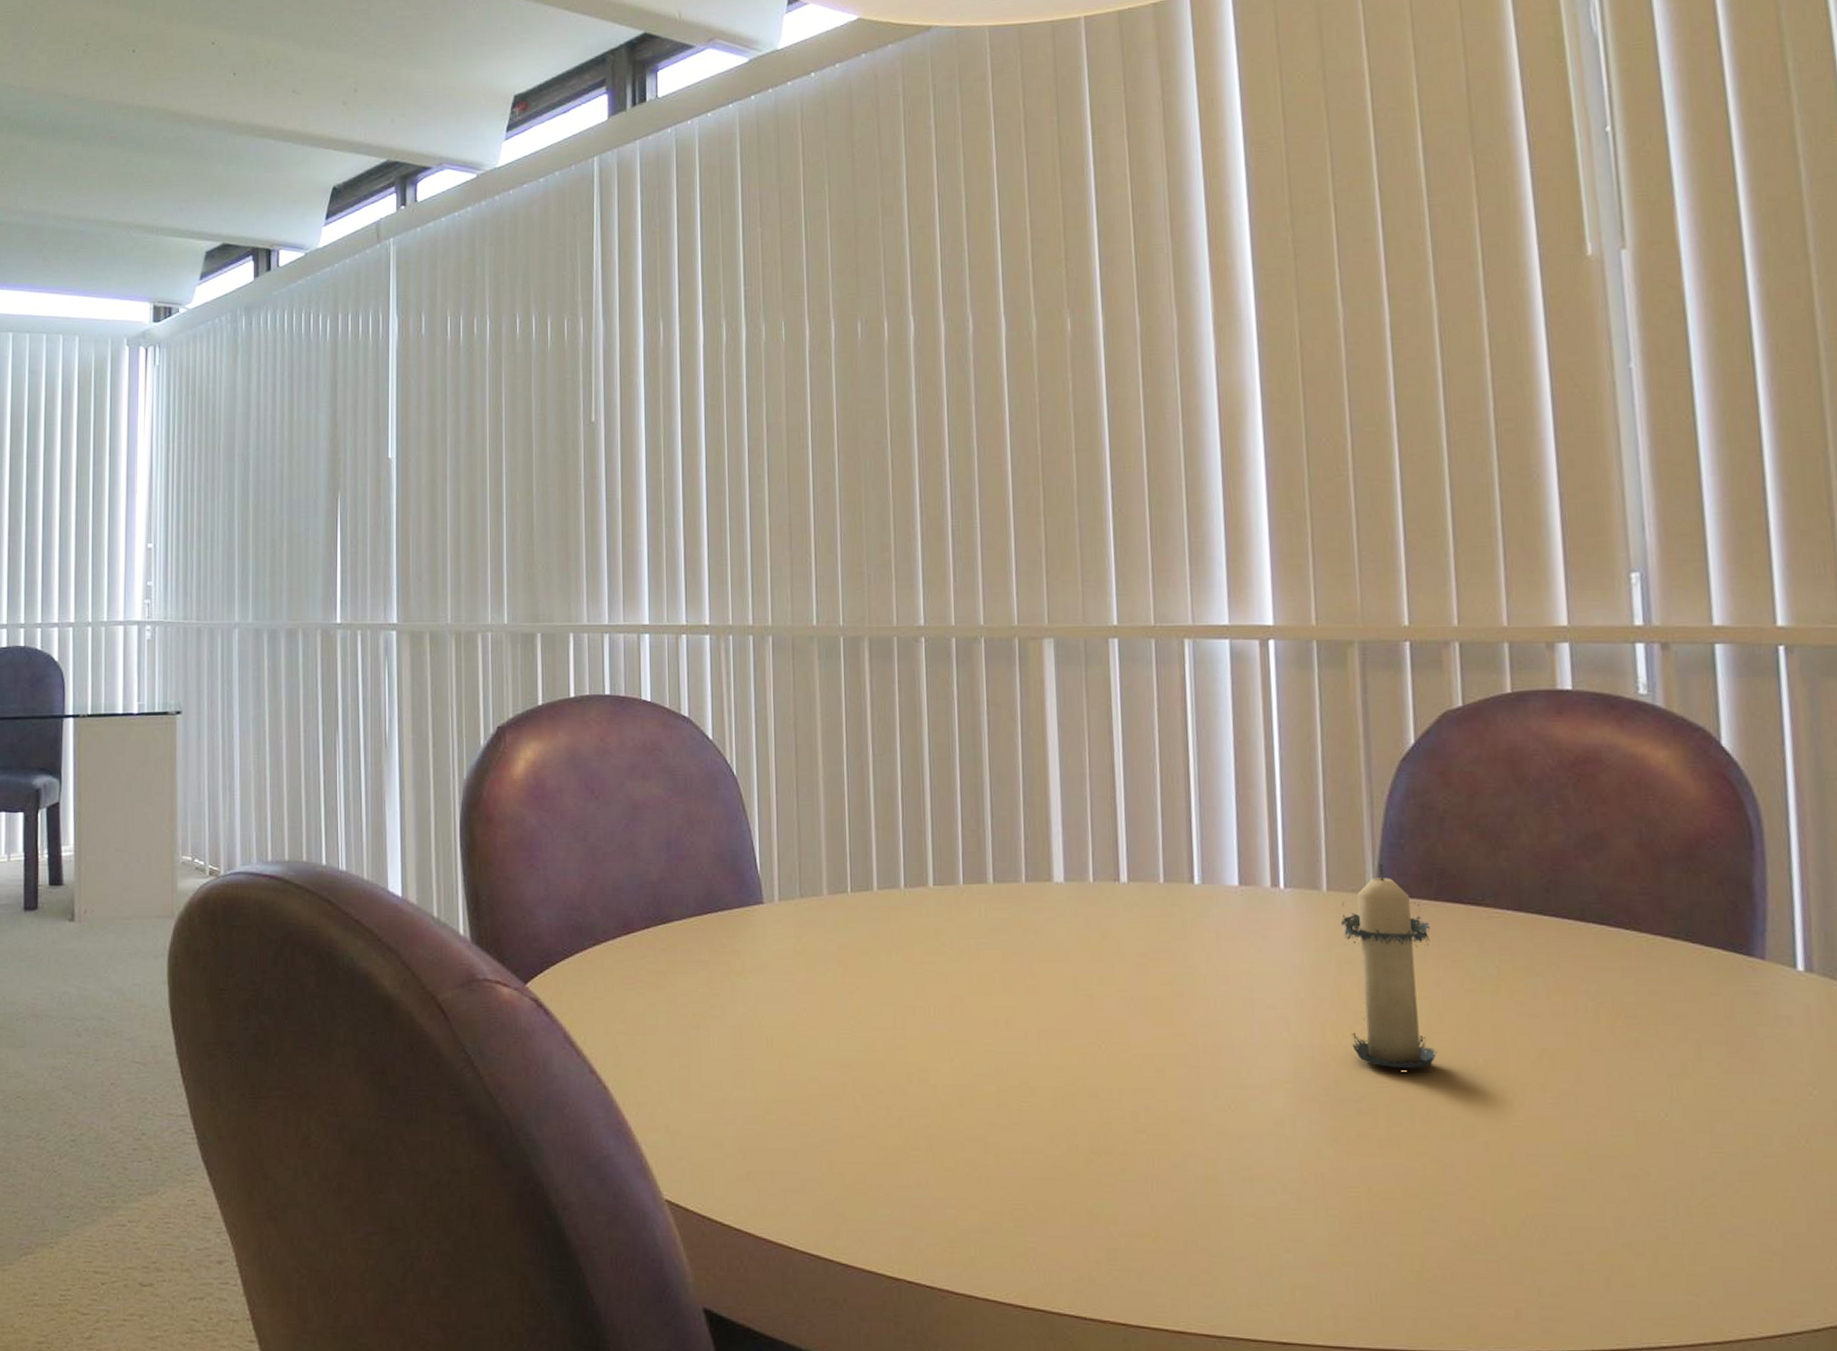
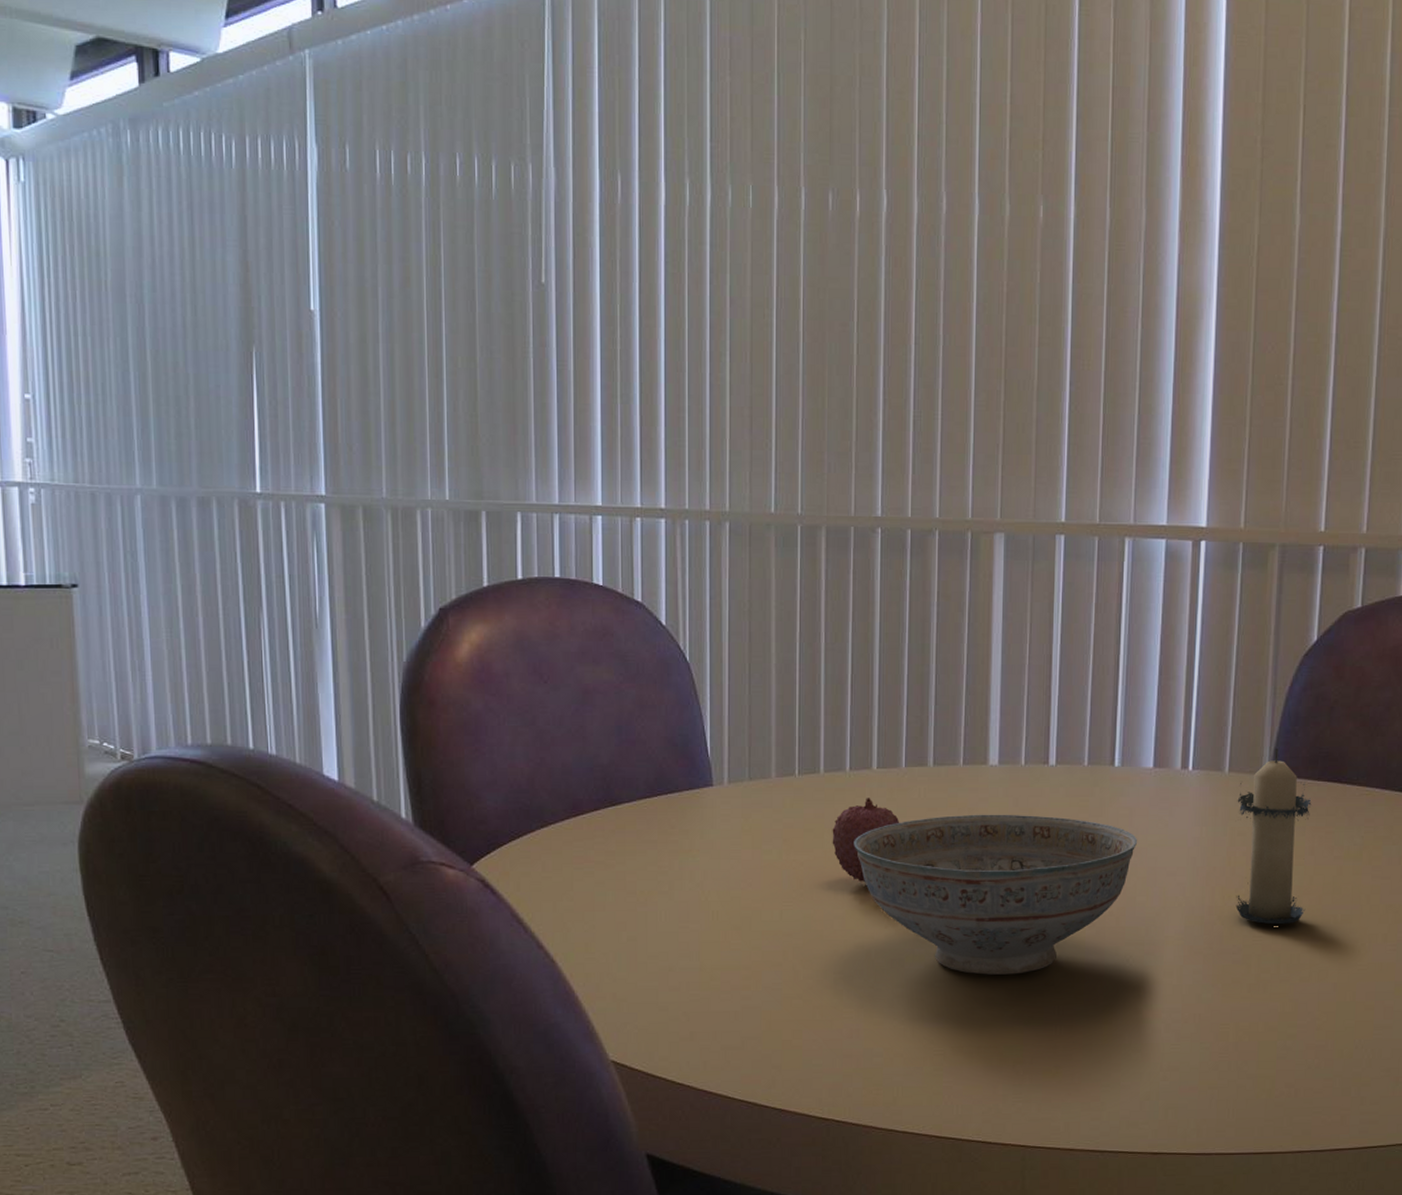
fruit: none [889,917,961,1010] -> present [832,798,900,883]
decorative bowl: none [912,936,1229,1119] -> present [854,814,1138,975]

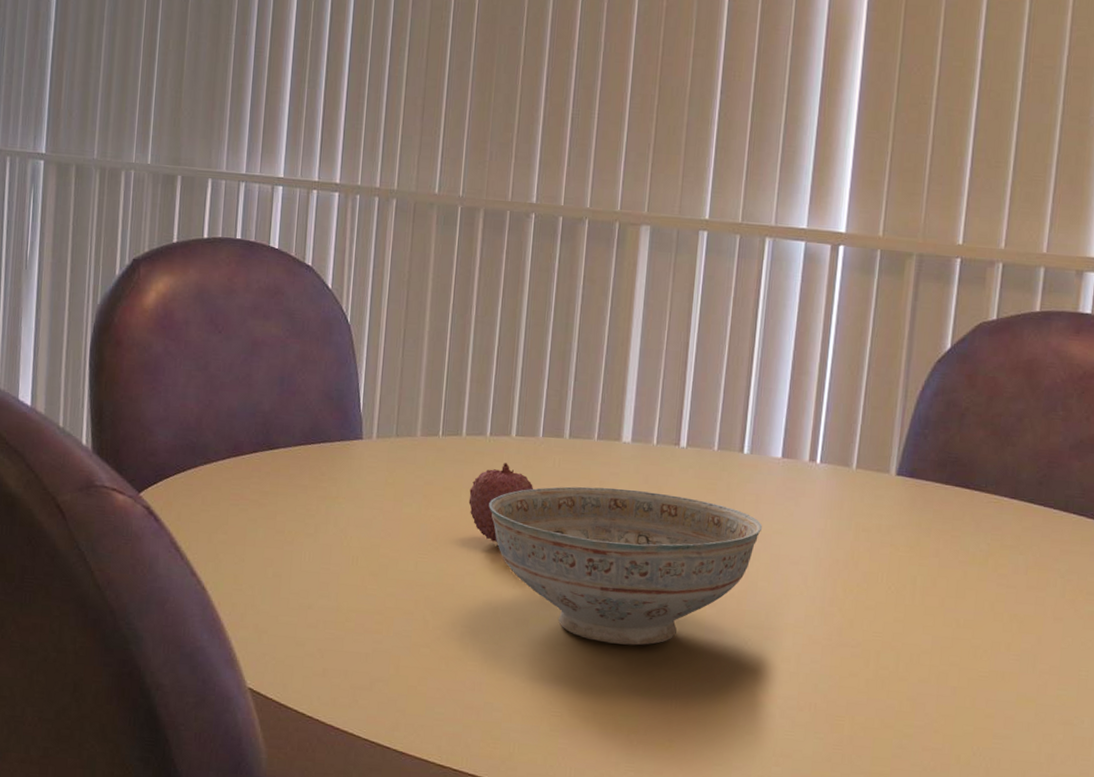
candle: present [1235,748,1312,925] -> none [857,449,938,624]

